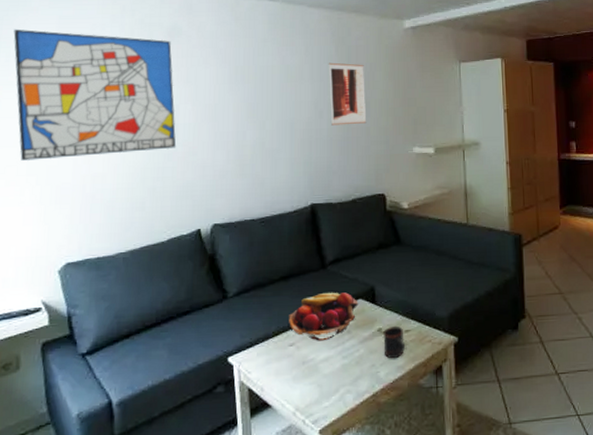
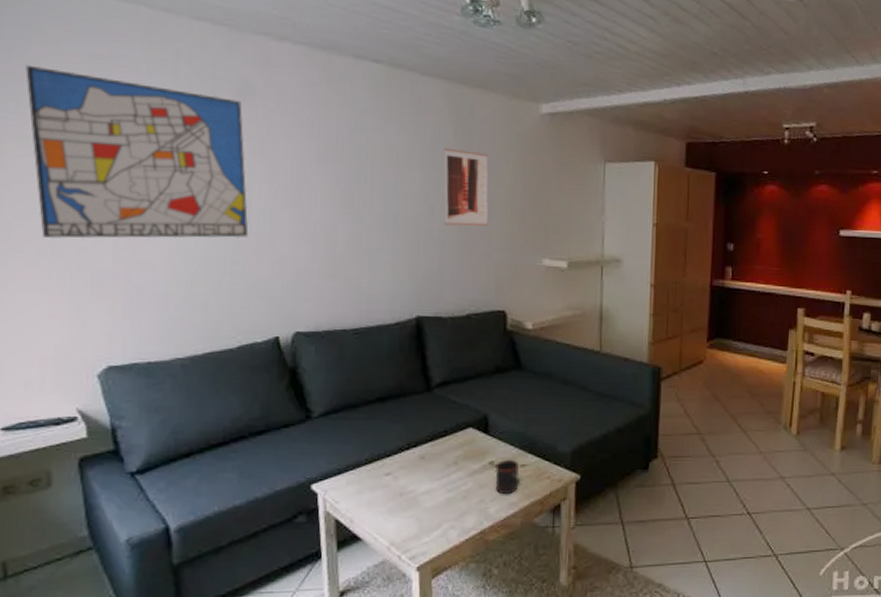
fruit basket: present [289,292,358,341] -> none [385,418,468,472]

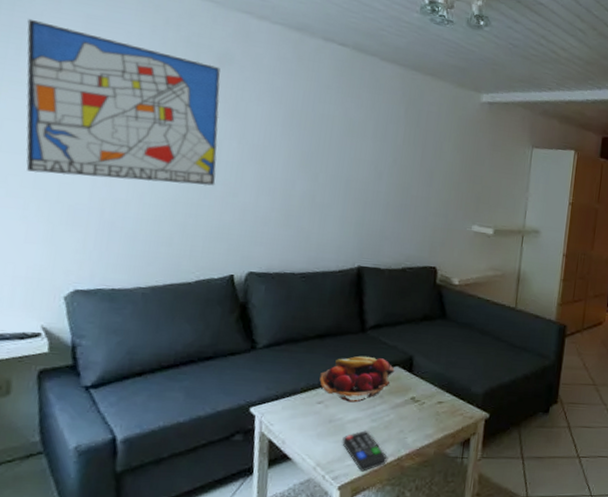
fruit basket: none [385,418,468,472] -> present [319,355,395,403]
remote control: none [417,502,469,549] -> present [342,430,387,472]
wall art: present [443,148,488,226] -> none [390,123,433,193]
mug: present [495,460,521,495] -> none [414,397,437,427]

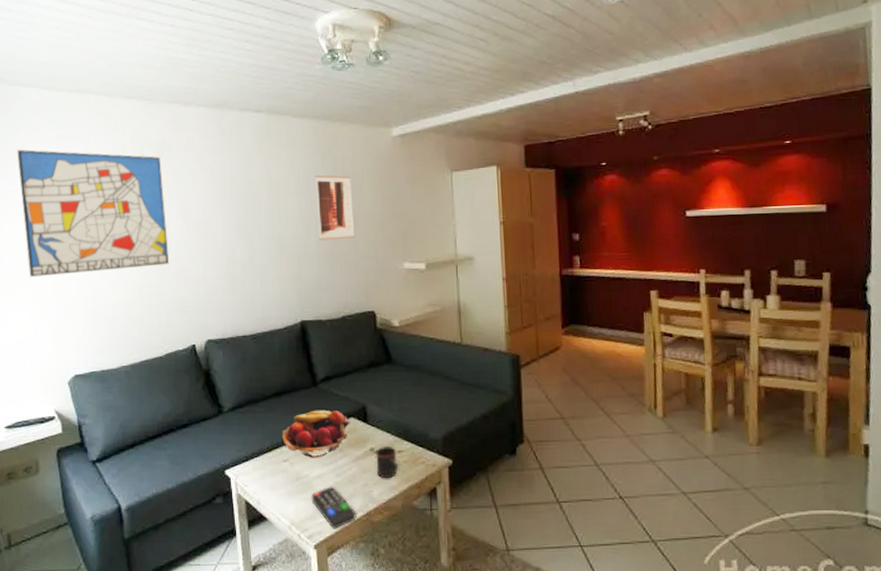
wall art: none [390,123,433,193] -> present [314,175,355,241]
mug: none [414,397,437,427] -> present [376,447,399,479]

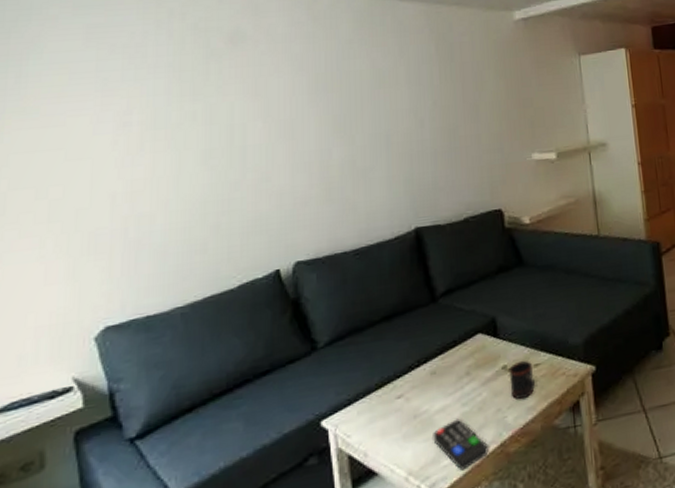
wall art: present [17,149,170,277] -> none [25,42,245,205]
fruit basket: present [282,410,350,458] -> none [394,327,478,389]
wall art: present [314,175,355,241] -> none [427,63,477,135]

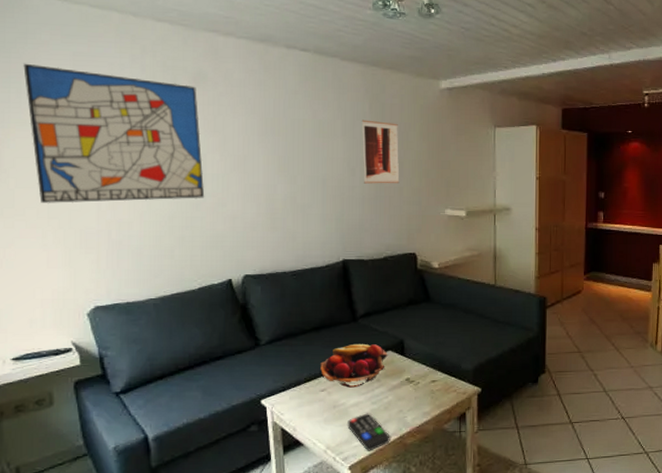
wall art: none [25,42,245,205] -> present [23,63,205,203]
fruit basket: none [394,327,478,389] -> present [320,343,388,388]
wall art: none [427,63,477,135] -> present [361,120,400,184]
mug: present [509,361,536,400] -> none [411,377,432,406]

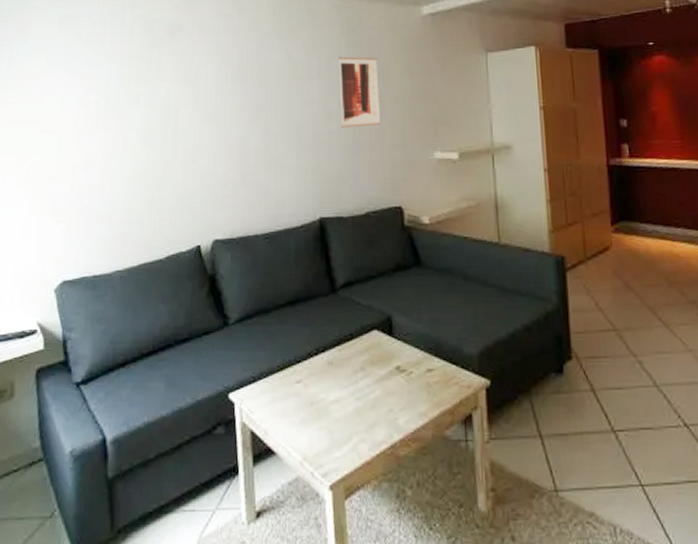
wall art: present [23,63,205,203] -> none [16,30,176,169]
fruit basket: present [320,343,388,388] -> none [295,321,373,379]
remote control: present [347,413,390,451] -> none [327,412,379,465]

